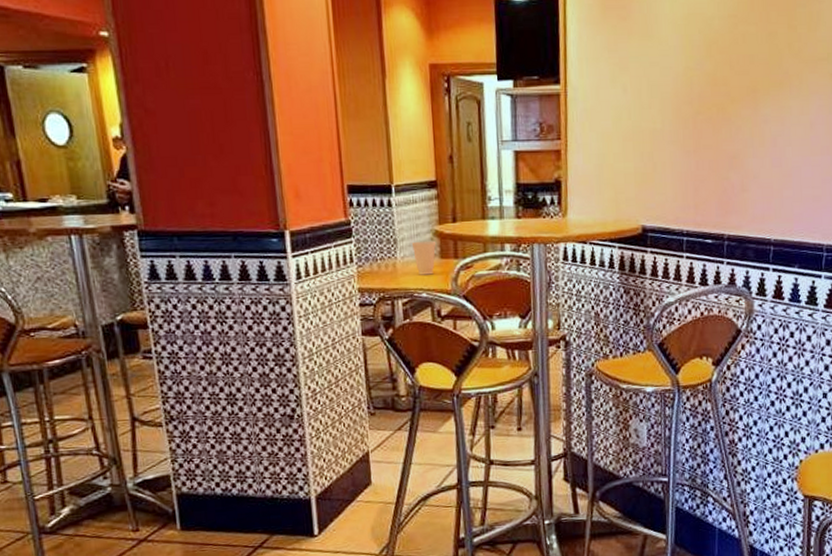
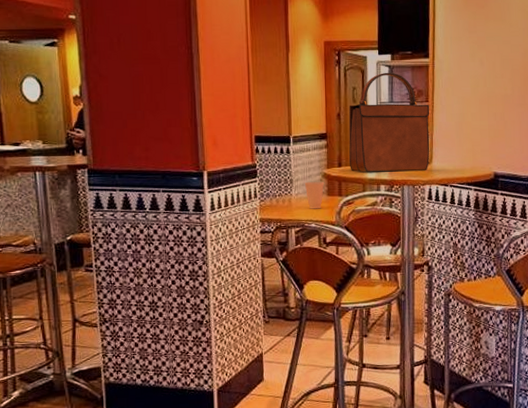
handbag: none [463,102,564,229] -> present [348,72,430,173]

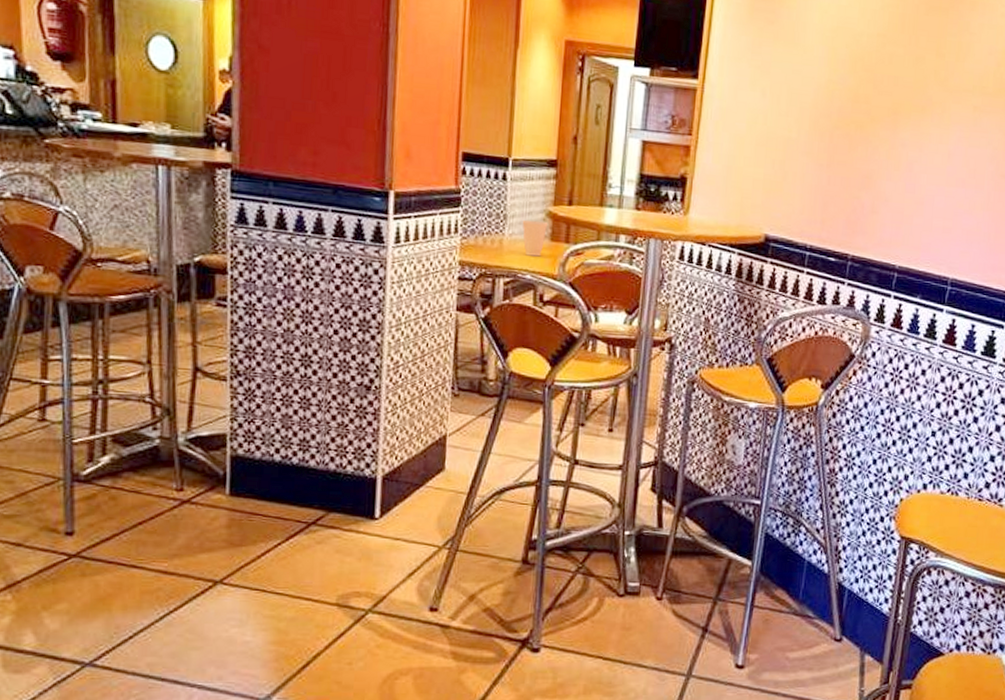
handbag: present [348,72,430,173] -> none [583,90,693,223]

